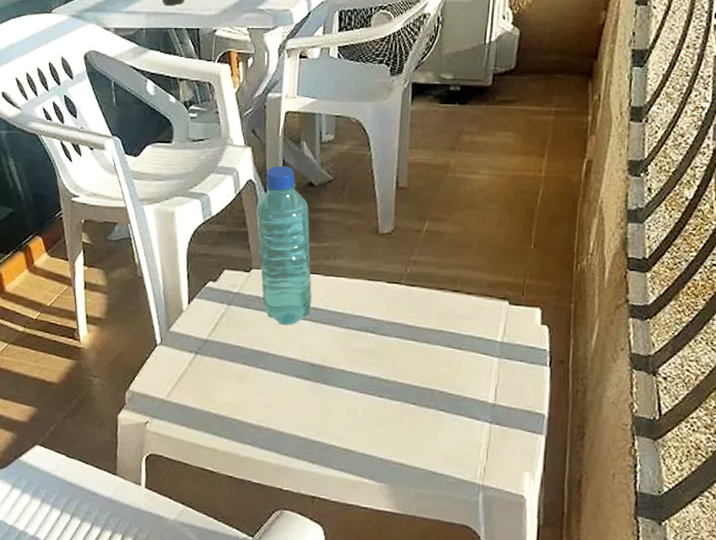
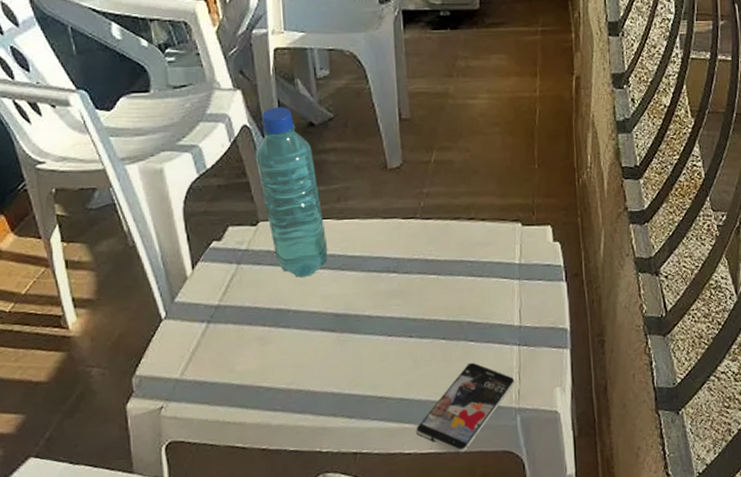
smartphone: none [375,431,482,518] -> present [416,362,515,453]

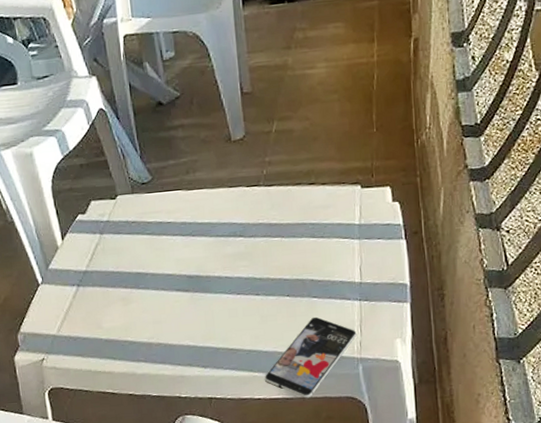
water bottle: present [255,106,328,277] -> none [111,89,180,244]

